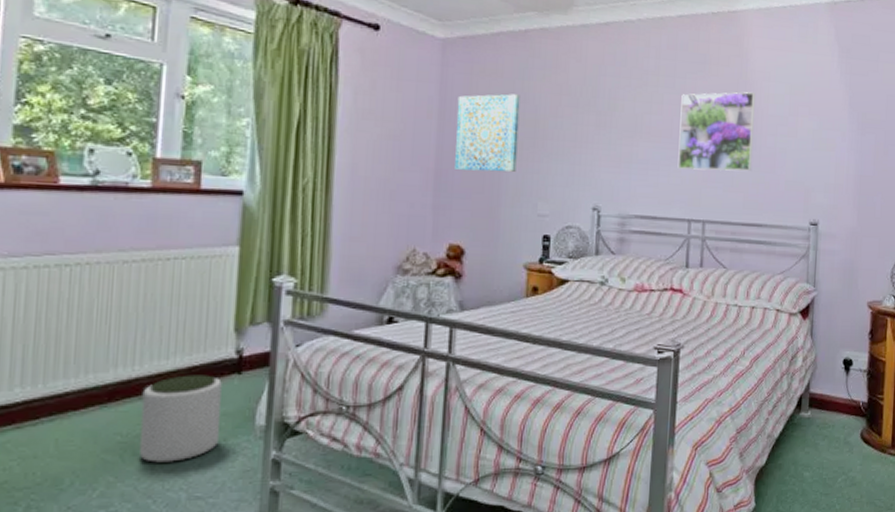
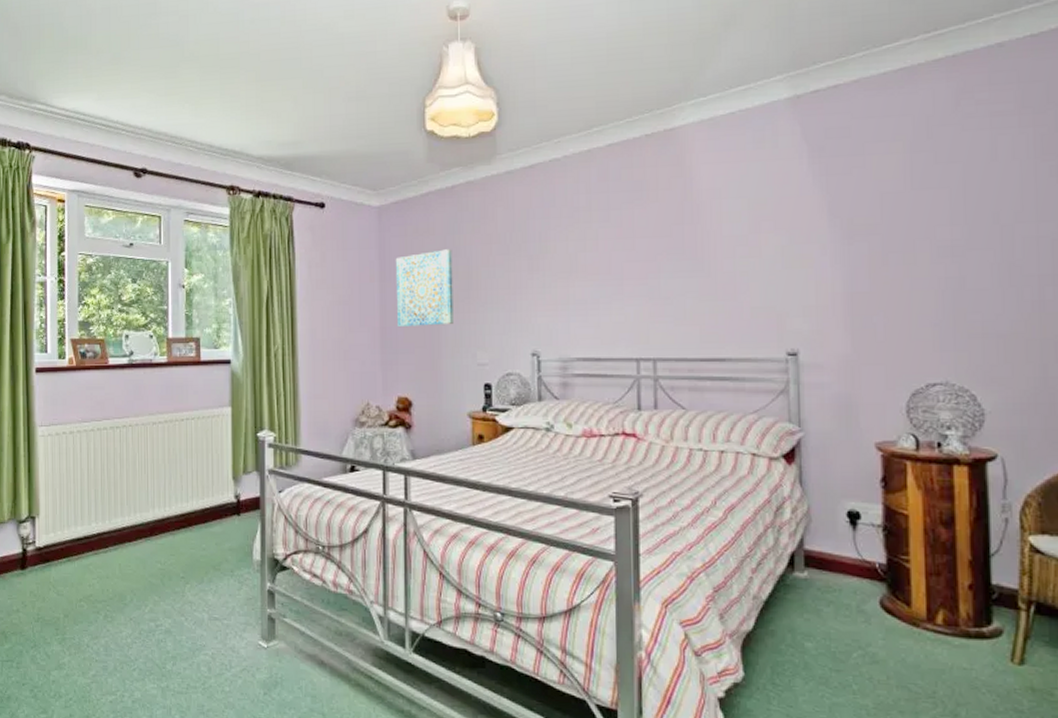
plant pot: present [139,375,223,463] -> none [172,515,228,588]
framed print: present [677,92,755,172] -> none [618,214,707,305]

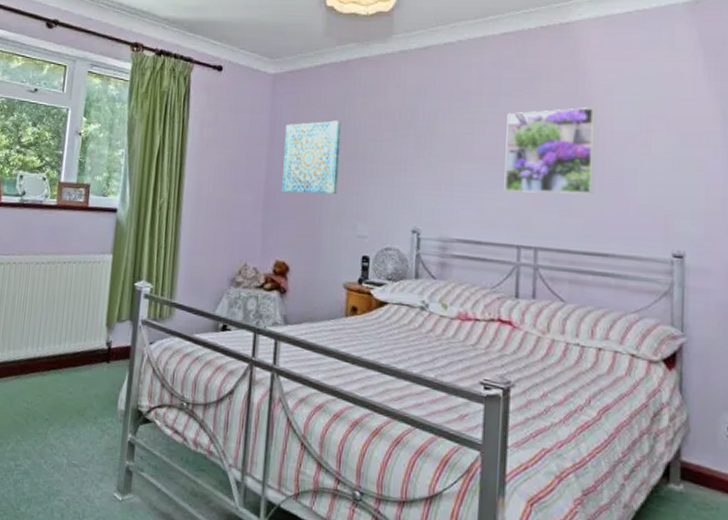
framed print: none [618,214,707,305] -> present [504,107,595,194]

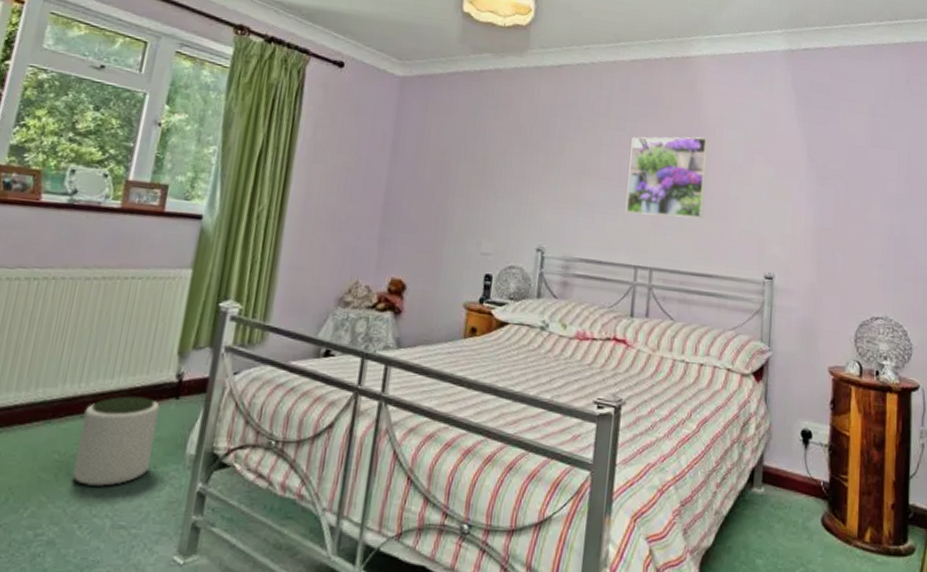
plant pot: none [38,359,96,432] -> present [73,396,161,487]
wall art: present [282,120,342,194] -> none [403,131,472,209]

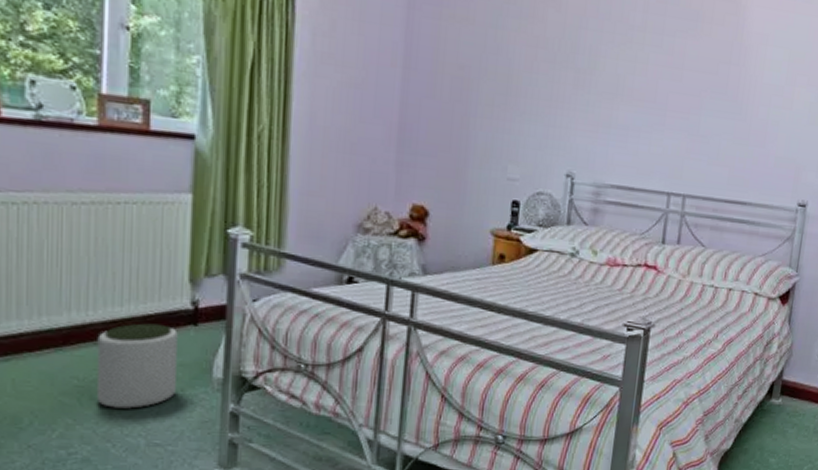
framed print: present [625,137,708,218] -> none [660,54,750,144]

